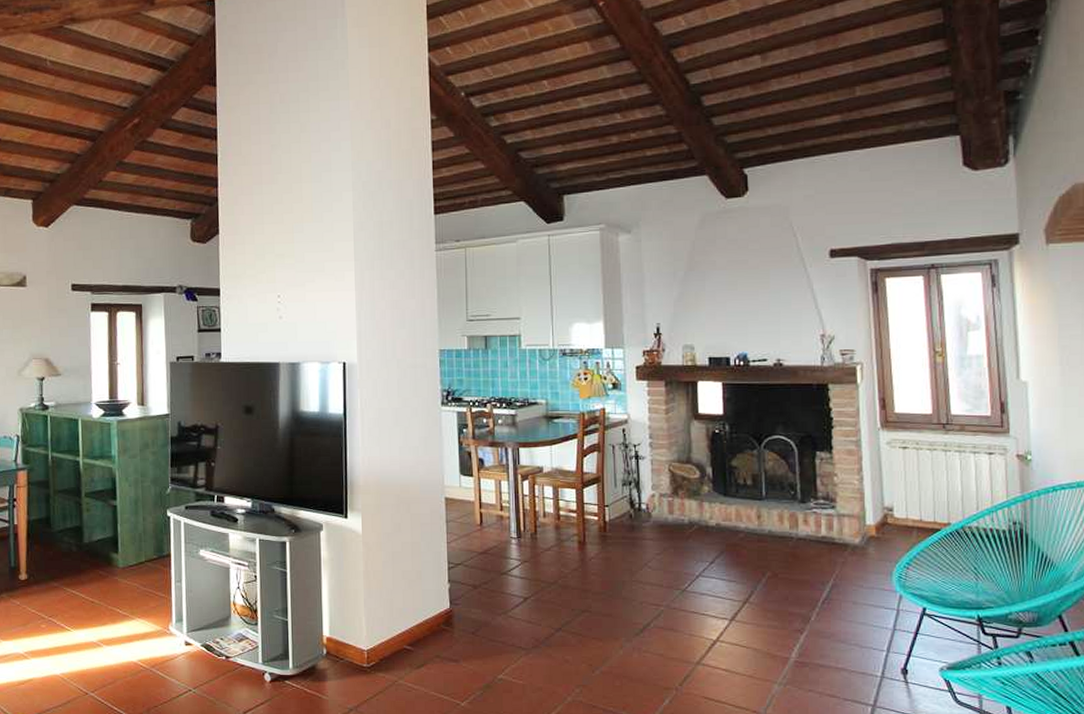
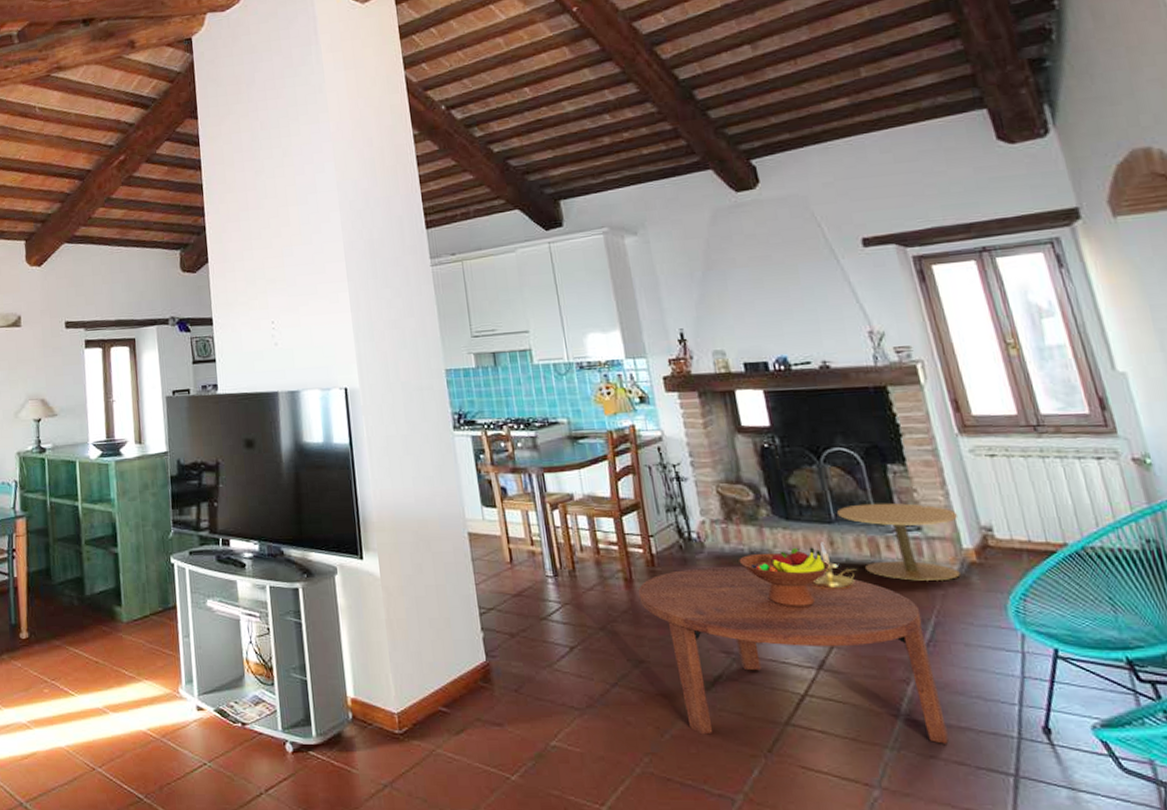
coffee table: none [589,534,826,681] -> present [638,567,949,744]
fruit bowl: none [679,519,755,568] -> present [739,547,831,606]
candle holder: none [738,516,776,555] -> present [812,542,857,589]
side table: none [768,484,868,550] -> present [837,503,961,581]

